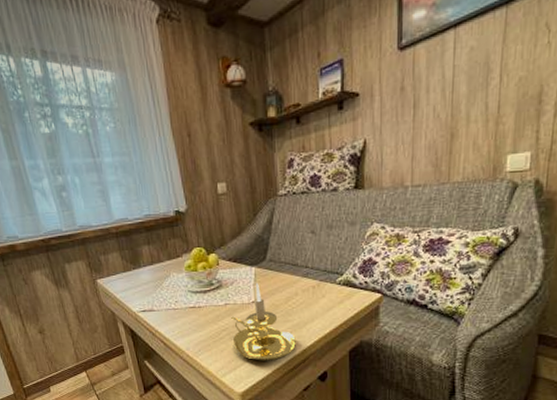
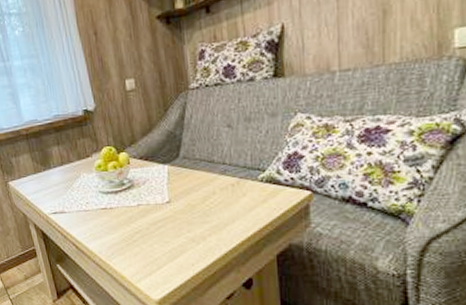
candle holder: present [230,283,297,361] -> none [143,182,217,266]

